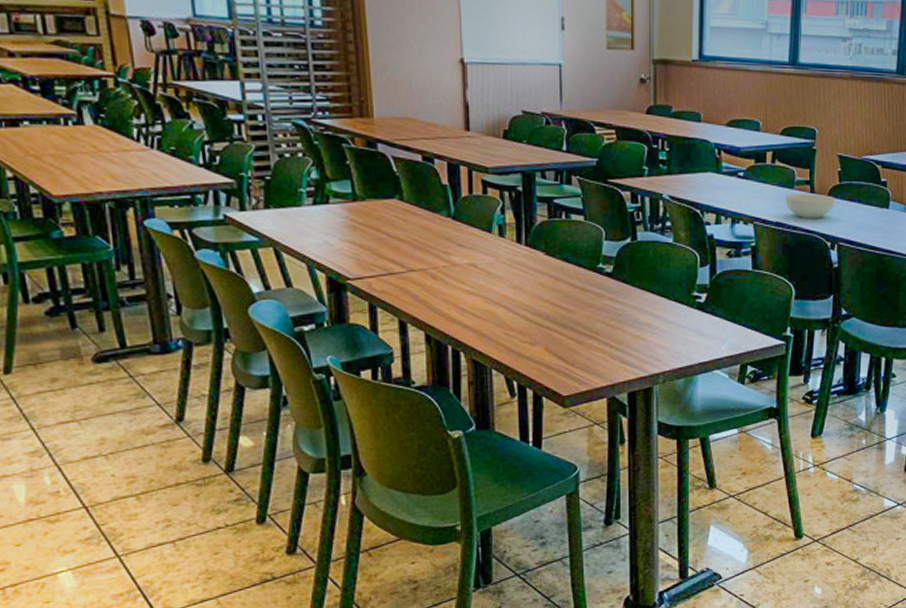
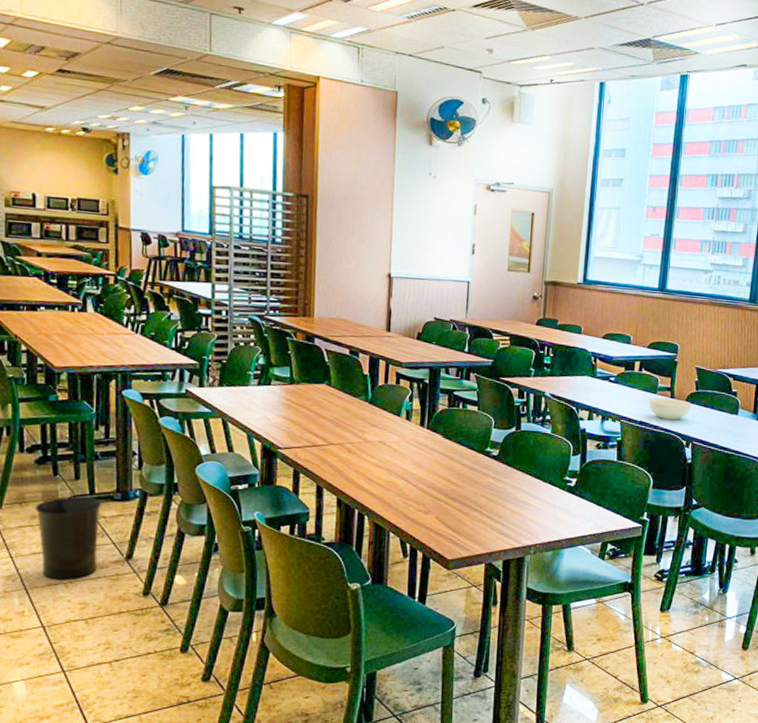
waste bin: none [53,351,142,452] -> present [34,496,102,580]

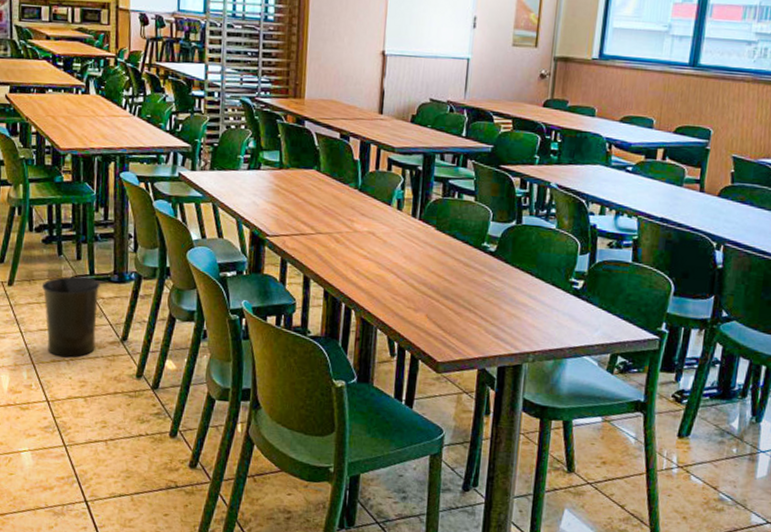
bowl: present [648,397,692,420] -> none [672,191,726,218]

